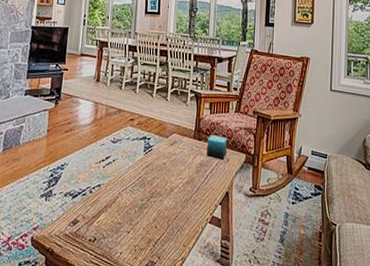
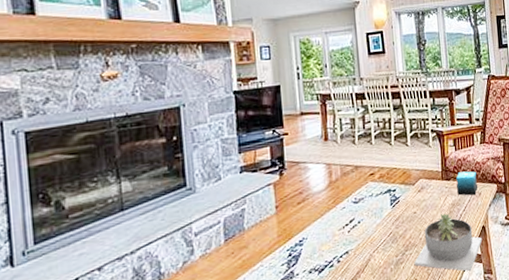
succulent planter: none [156,170,224,234] -> present [414,213,482,272]

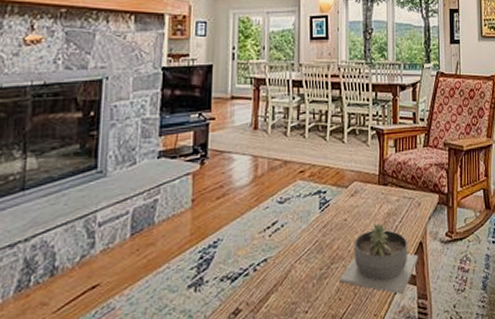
candle: present [456,171,478,196] -> none [393,176,418,205]

